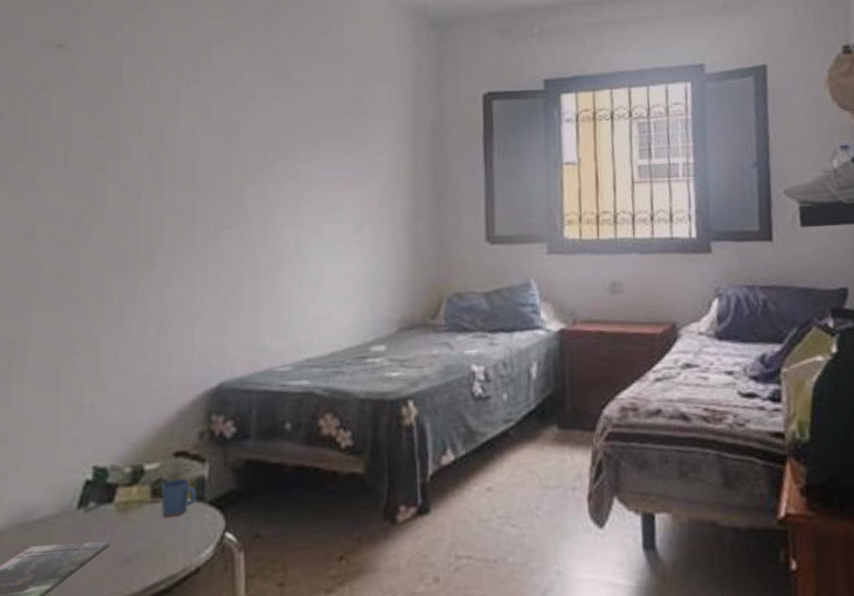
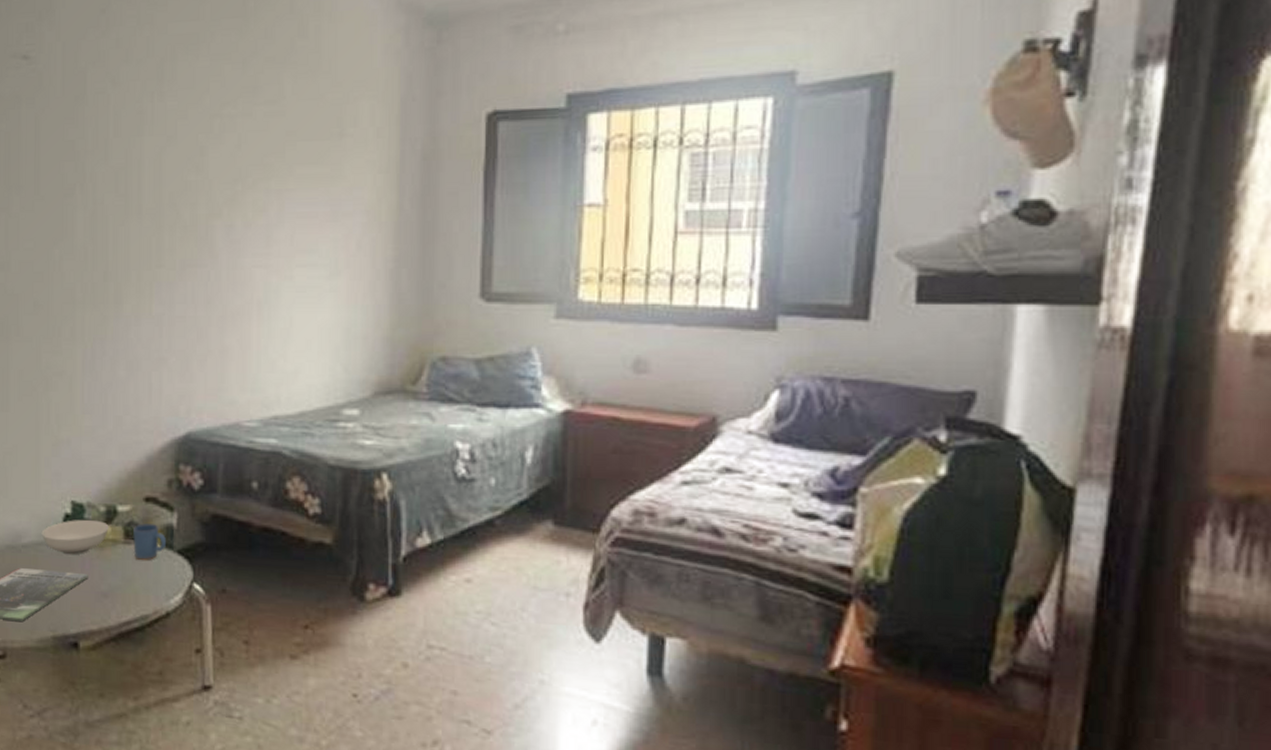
bowl: none [57,482,135,524] -> present [41,519,109,555]

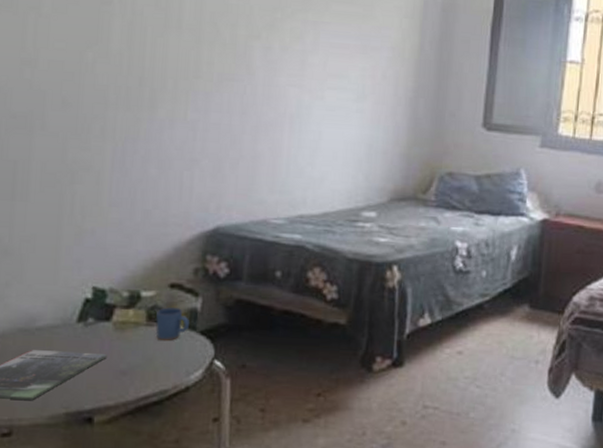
bowl: present [41,519,109,555] -> none [58,303,132,337]

